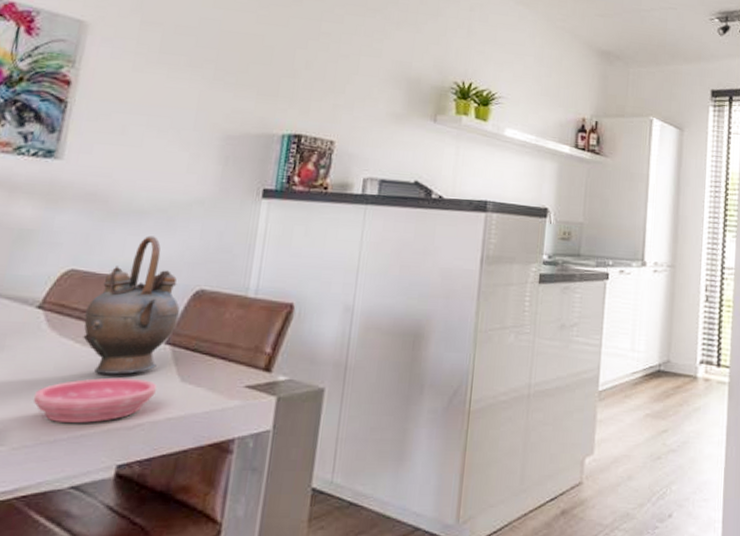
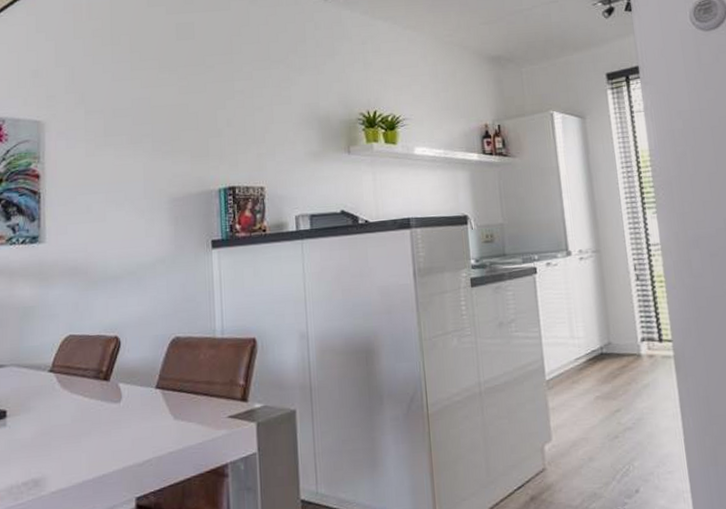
saucer: present [32,377,157,423] -> none [60,421,155,467]
teapot: present [83,235,181,375] -> none [87,296,163,421]

